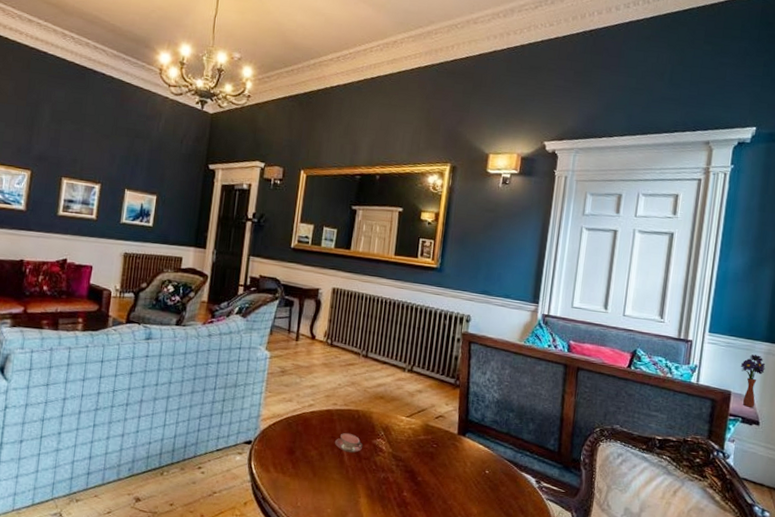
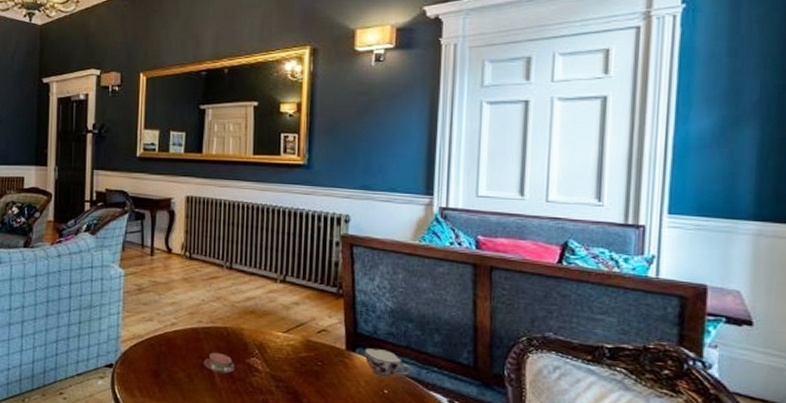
teacup: none [472,432,510,460] -> present [364,347,412,378]
flower arrangement: present [740,354,766,408] -> none [717,236,756,304]

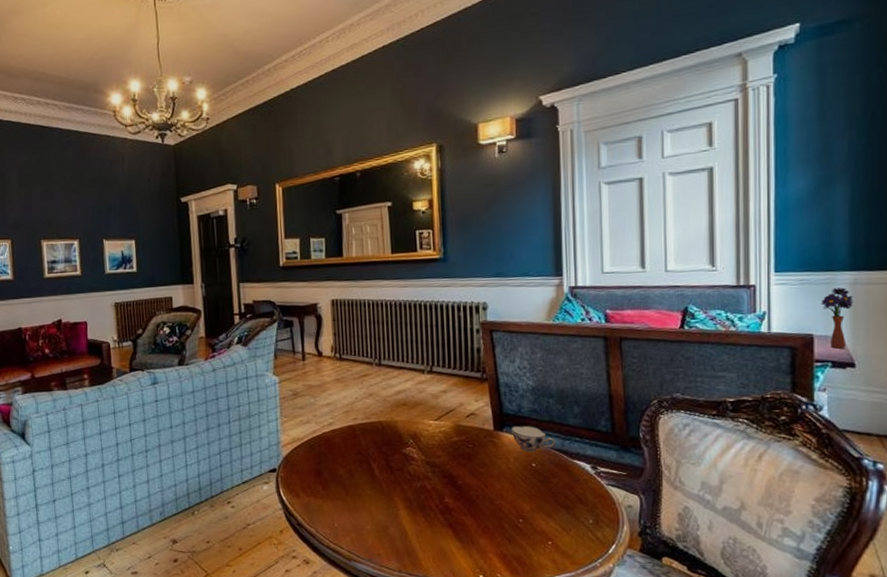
teacup: present [204,353,236,375] -> none [363,447,393,467]
flower arrangement: none [717,236,756,304] -> present [820,287,853,349]

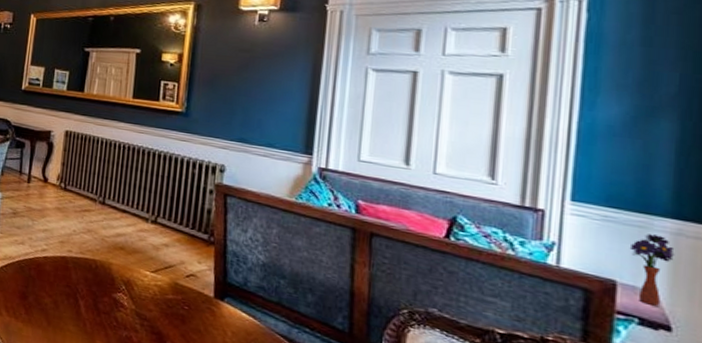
teacup: present [510,425,556,452] -> none [232,298,282,332]

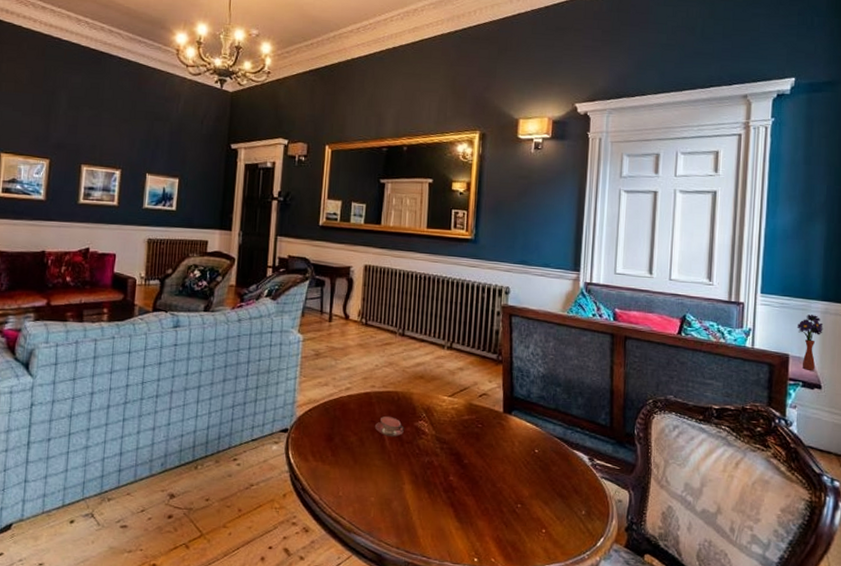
teacup: none [71,282,102,306] -> present [375,416,405,438]

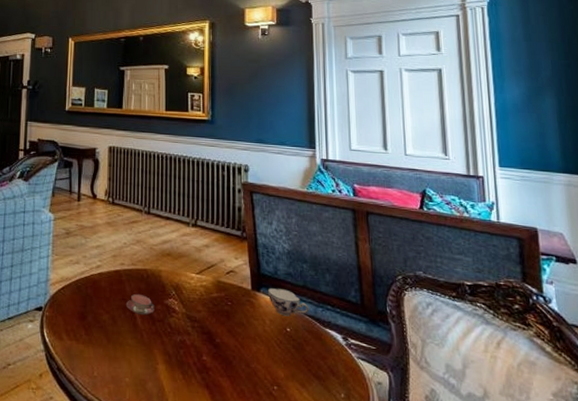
teacup: none [518,410,559,439] -> present [267,287,309,317]
flower arrangement: present [796,314,824,371] -> none [541,186,570,245]

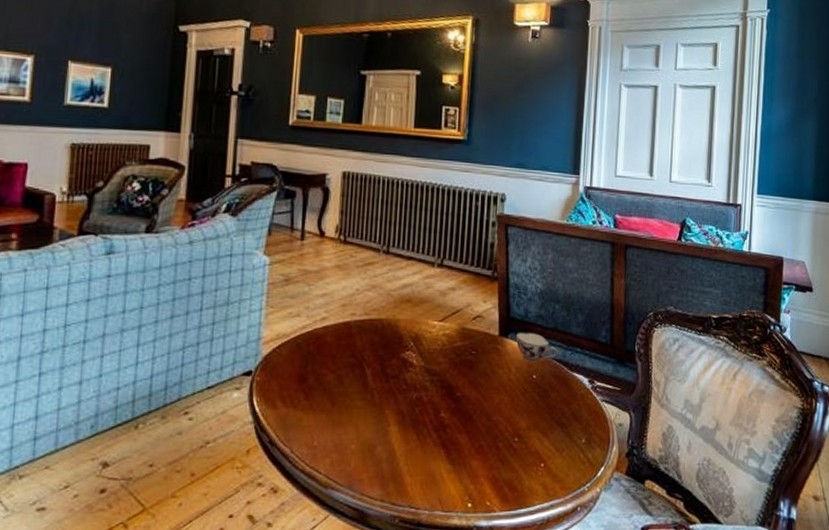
teacup: present [126,294,156,316] -> none [356,349,390,373]

